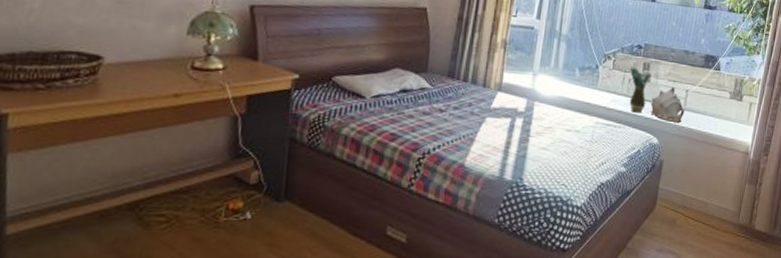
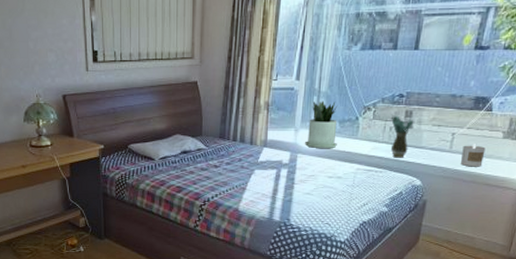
planter: none [543,44,579,98] -> present [305,100,338,149]
seashell: present [650,87,685,122] -> none [412,131,451,164]
candle: none [694,102,716,127] -> present [461,144,486,167]

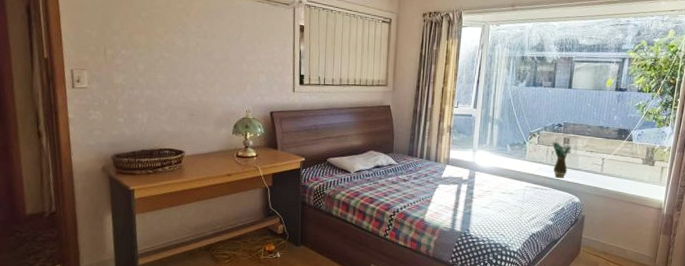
planter: present [305,100,338,149] -> none [482,126,509,168]
candle: present [461,144,486,167] -> none [611,168,630,188]

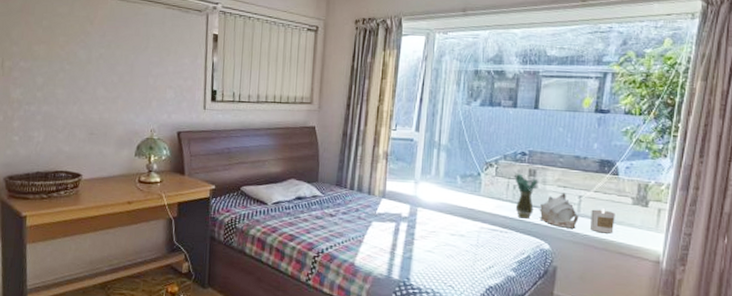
seashell: none [571,156,602,185] -> present [539,193,579,229]
candle: none [611,168,630,188] -> present [591,208,615,234]

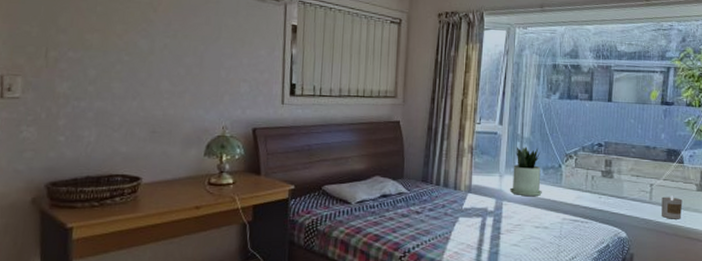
planter: none [425,153,459,204] -> present [510,146,542,197]
vase: present [513,172,537,219] -> none [592,163,613,208]
seashell: present [539,193,579,229] -> none [615,182,651,216]

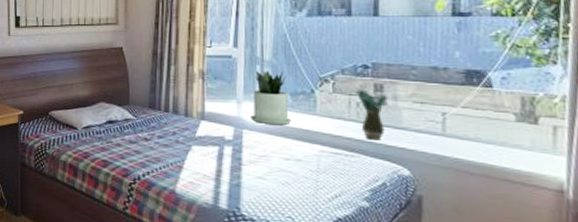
vase: none [592,163,613,208] -> present [355,87,386,140]
candle: present [661,195,683,219] -> none [460,127,495,157]

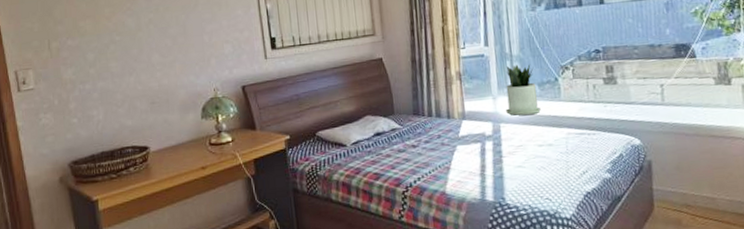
vase: present [355,87,386,140] -> none [591,71,618,117]

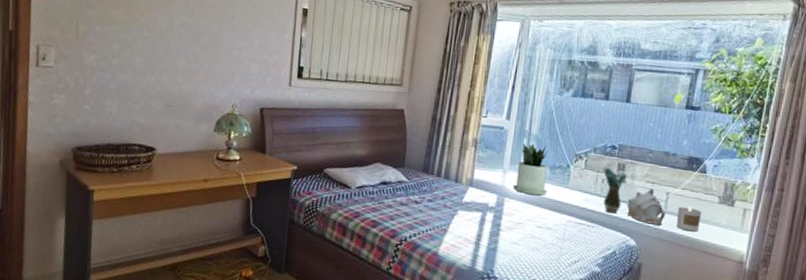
vase: none [591,71,618,117] -> present [603,165,626,214]
seashell: none [623,84,665,120] -> present [626,189,666,225]
candle: none [675,93,702,119] -> present [677,206,702,232]

